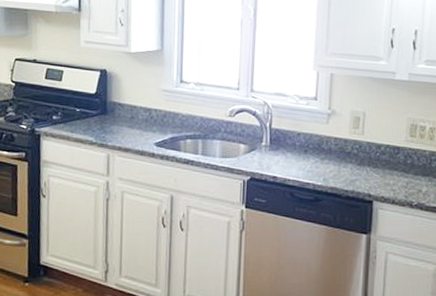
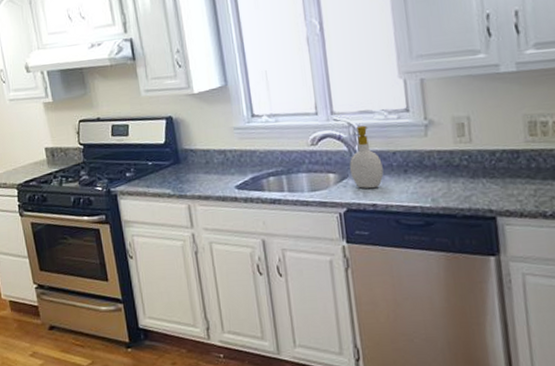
soap bottle: none [258,105,287,163] -> present [349,125,384,189]

